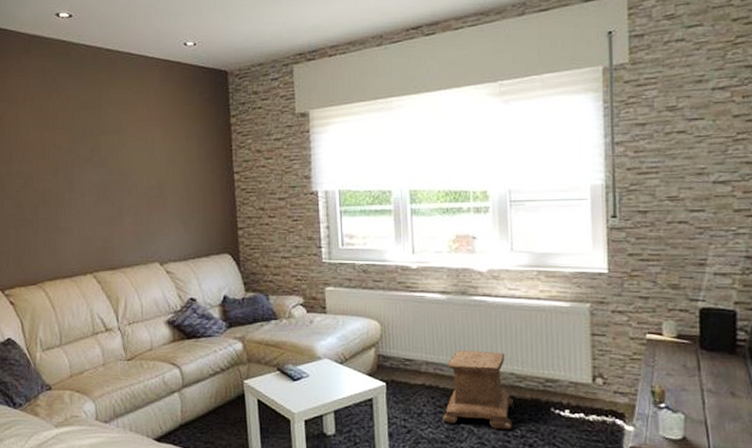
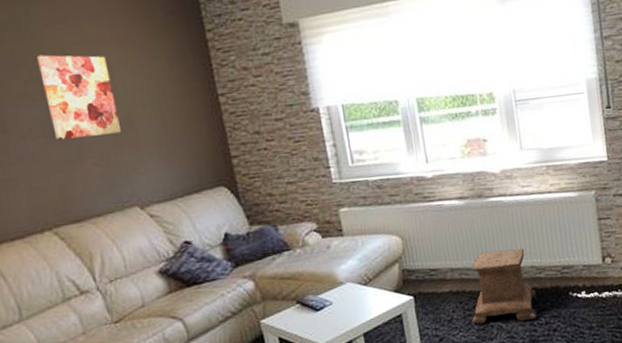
wall art: none [101,129,154,199] -> present [37,55,121,140]

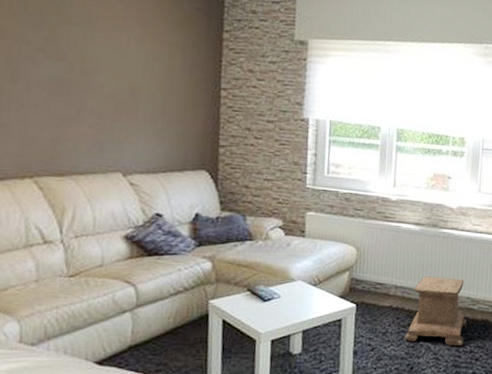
wall art: present [37,55,121,140] -> none [60,19,126,103]

